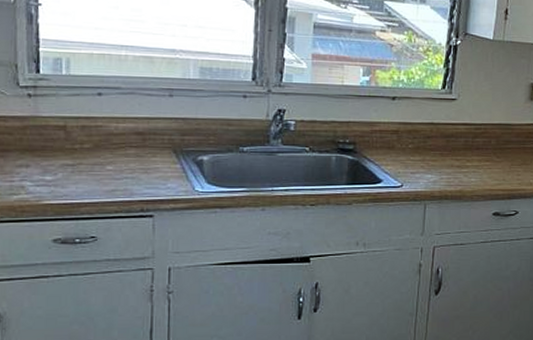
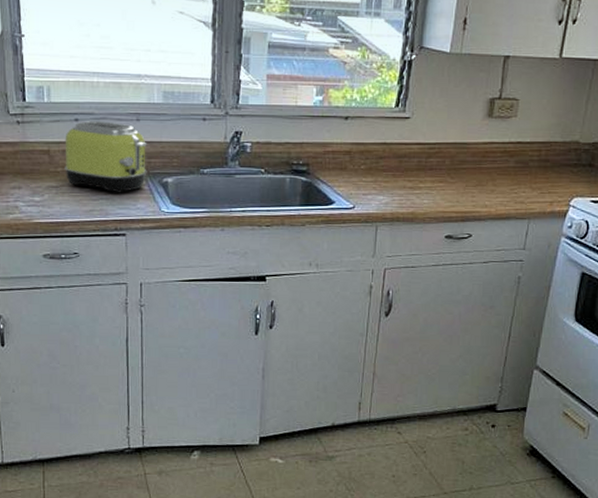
toaster: none [83,95,181,172] -> present [65,121,147,193]

